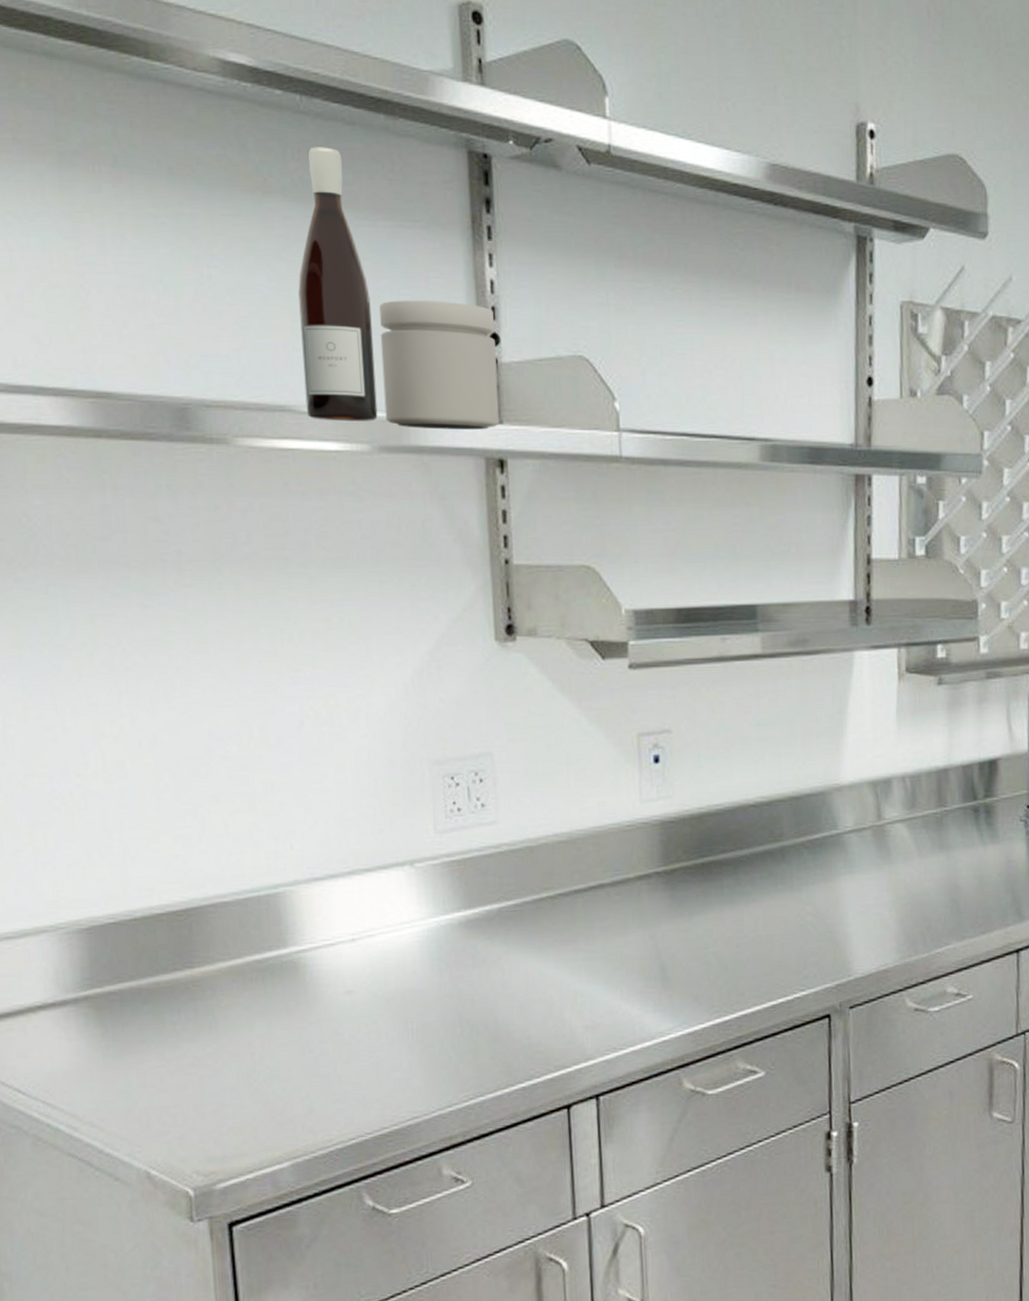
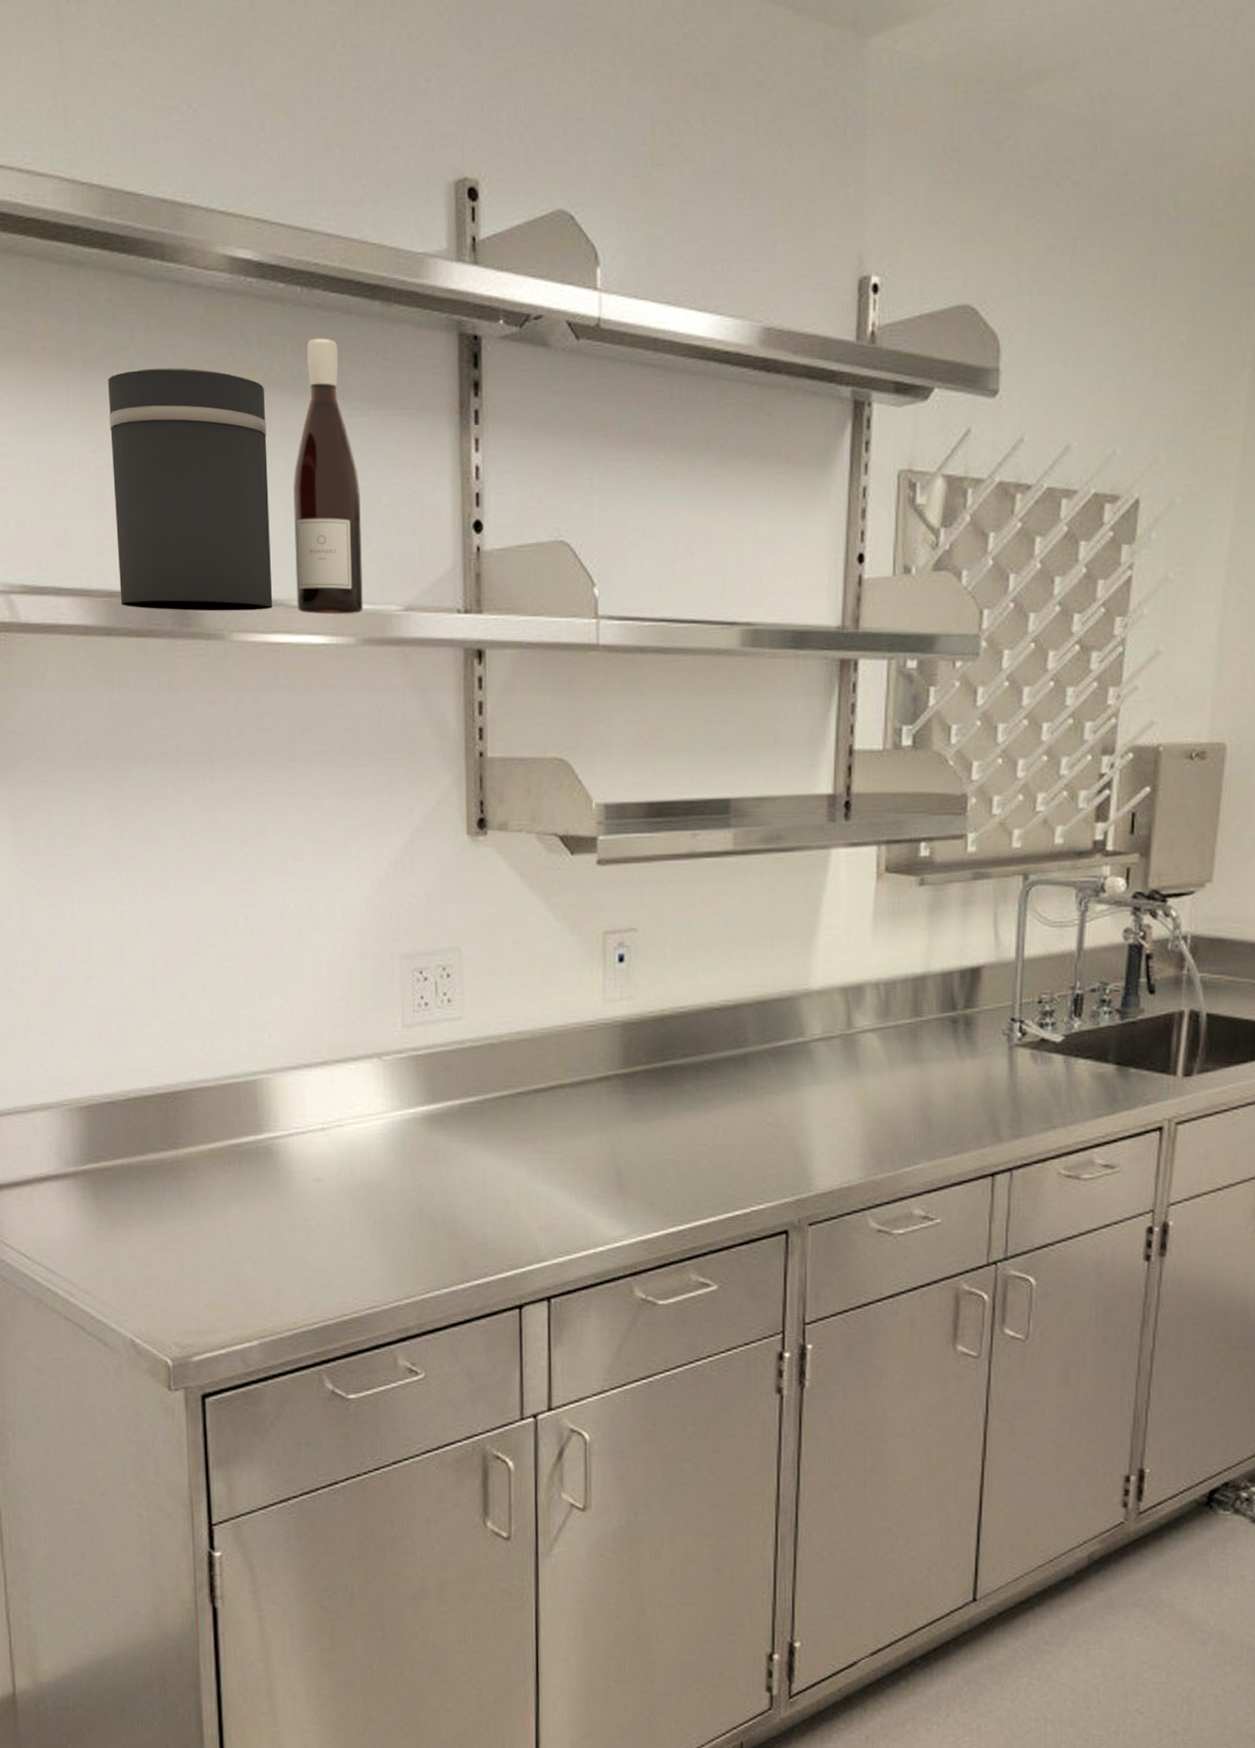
cylinder: none [89,166,281,415] -> present [108,367,273,612]
jar: present [379,300,500,430] -> none [368,489,480,621]

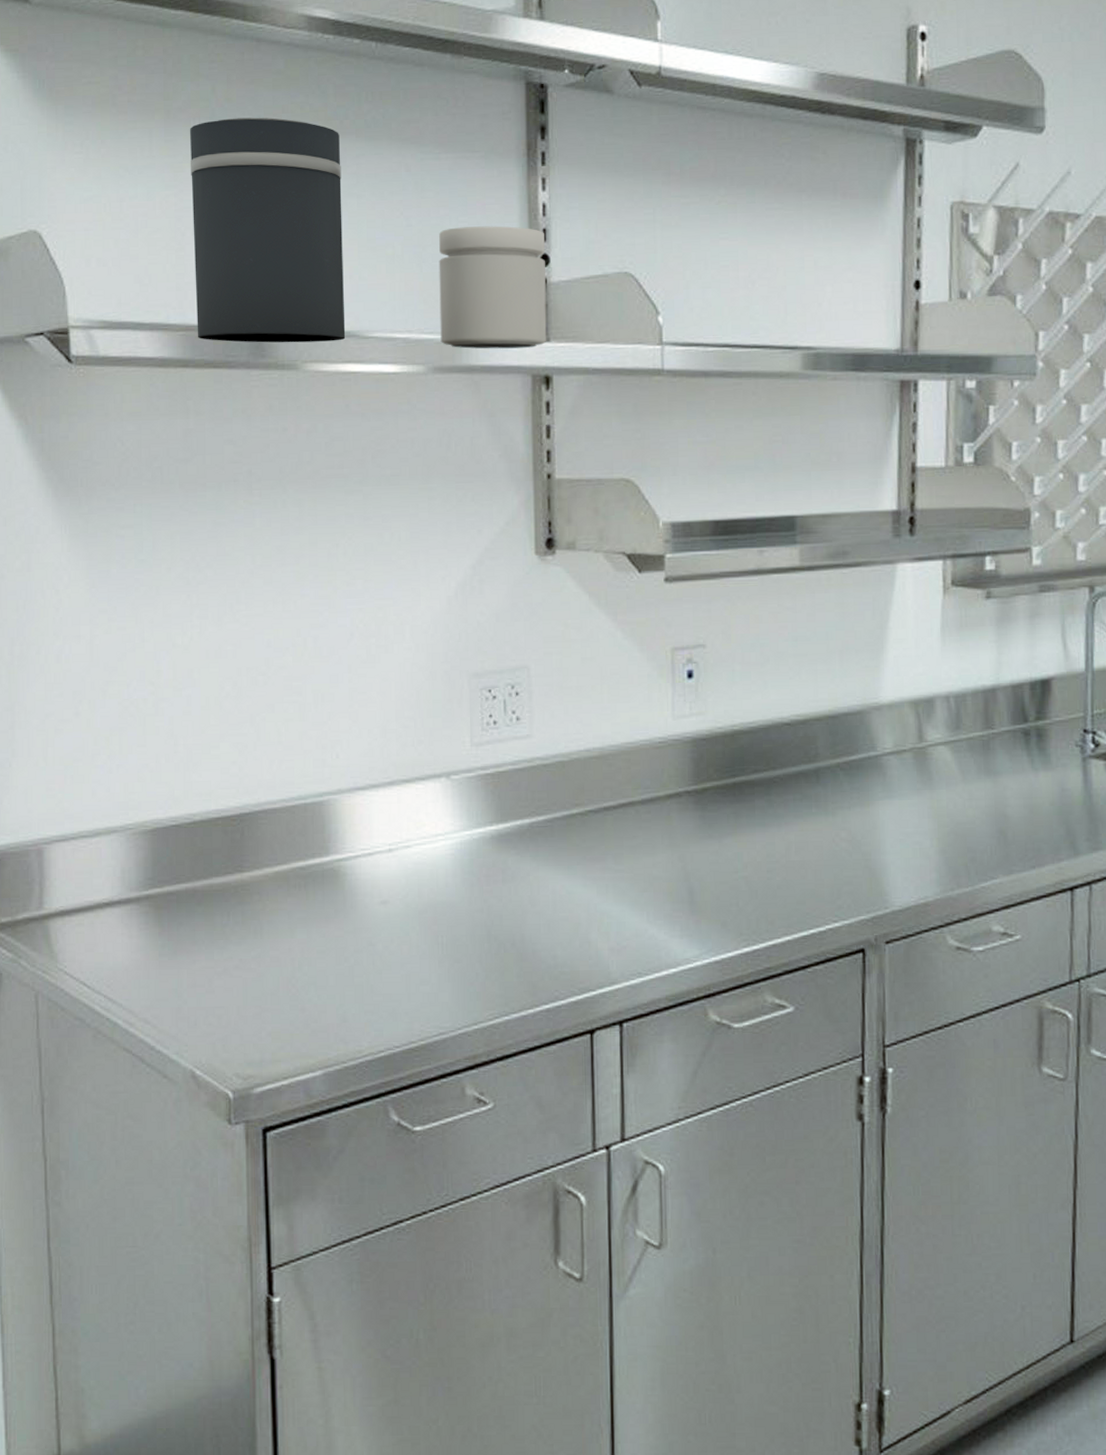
bottle: present [293,338,363,615] -> none [366,88,433,345]
jar: none [368,489,480,621] -> present [439,226,547,349]

